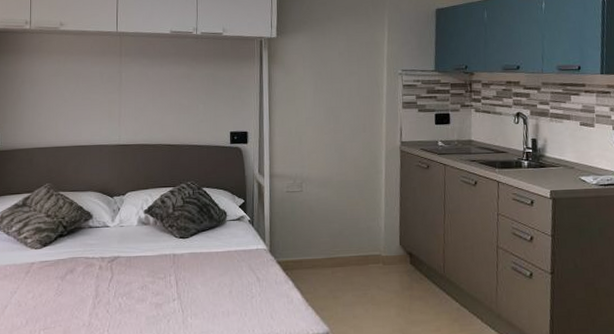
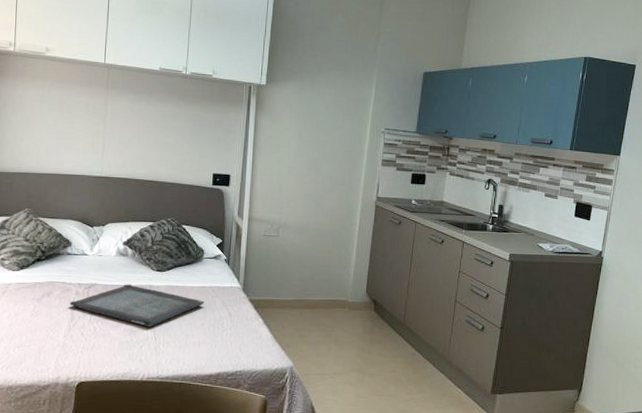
serving tray: none [94,254,230,299] -> present [70,284,204,327]

